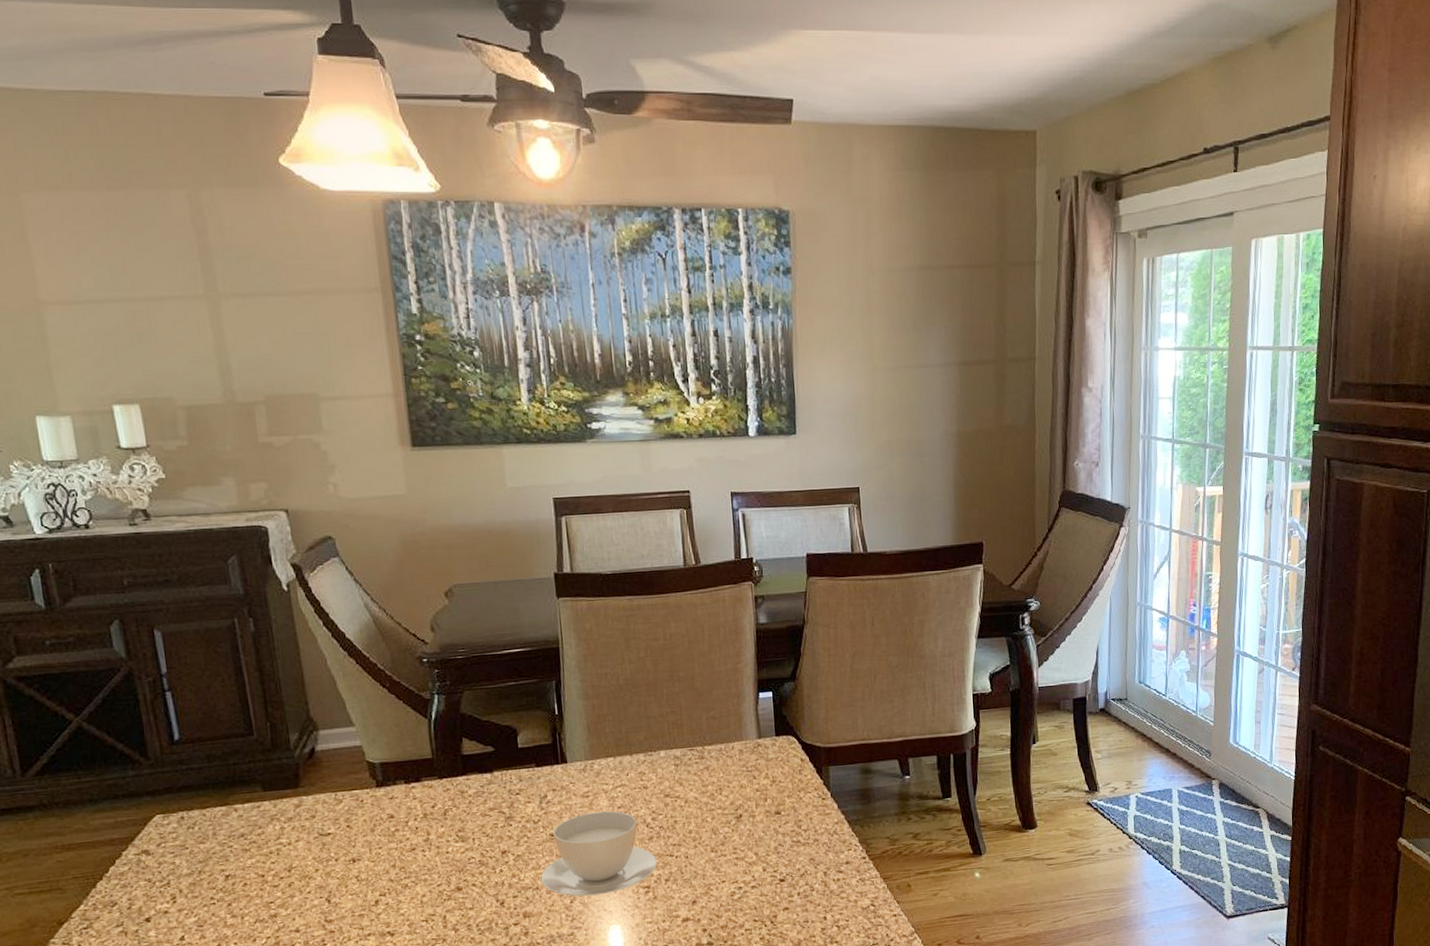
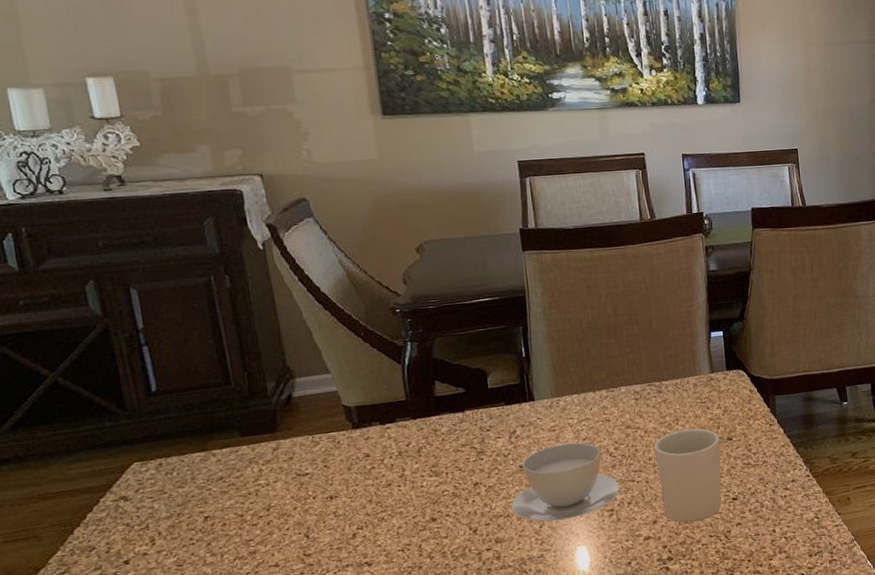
mug: none [695,800,768,905] -> present [654,429,722,523]

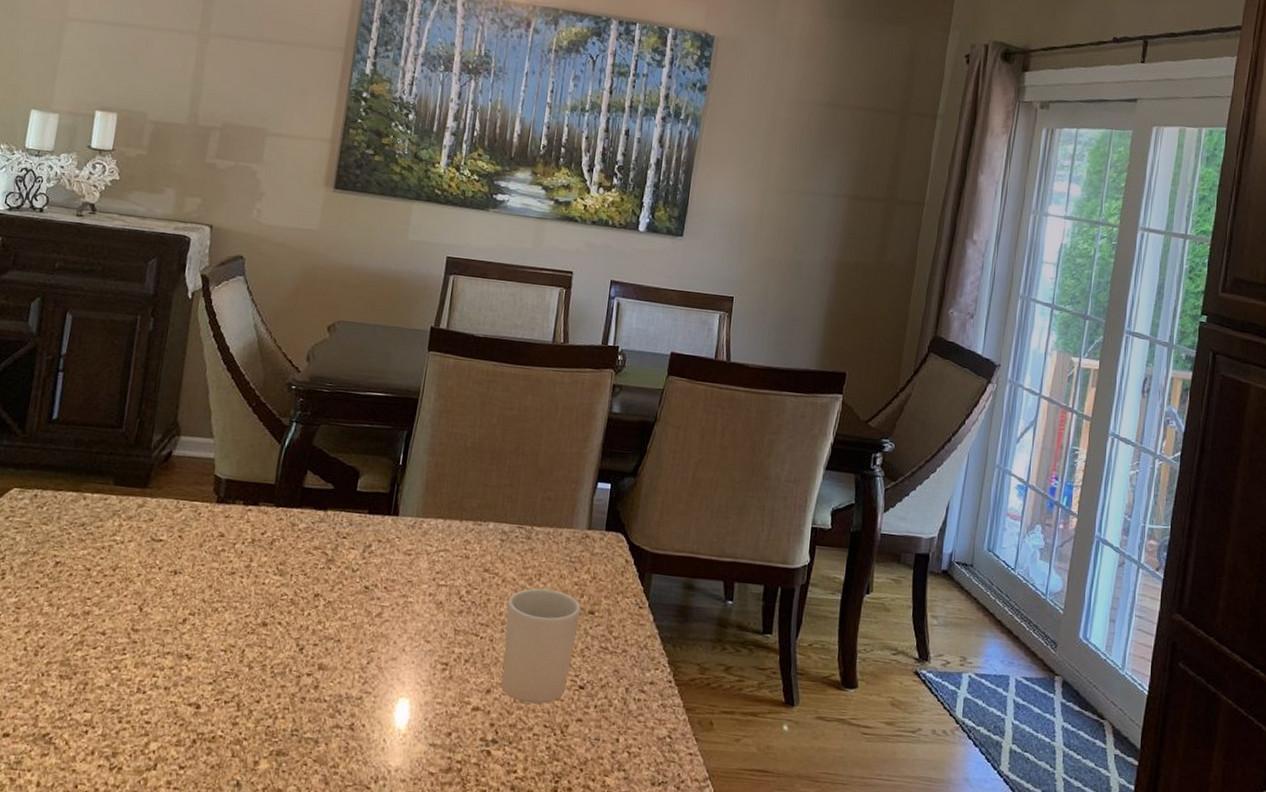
teacup: present [511,443,620,522] -> none [344,572,462,663]

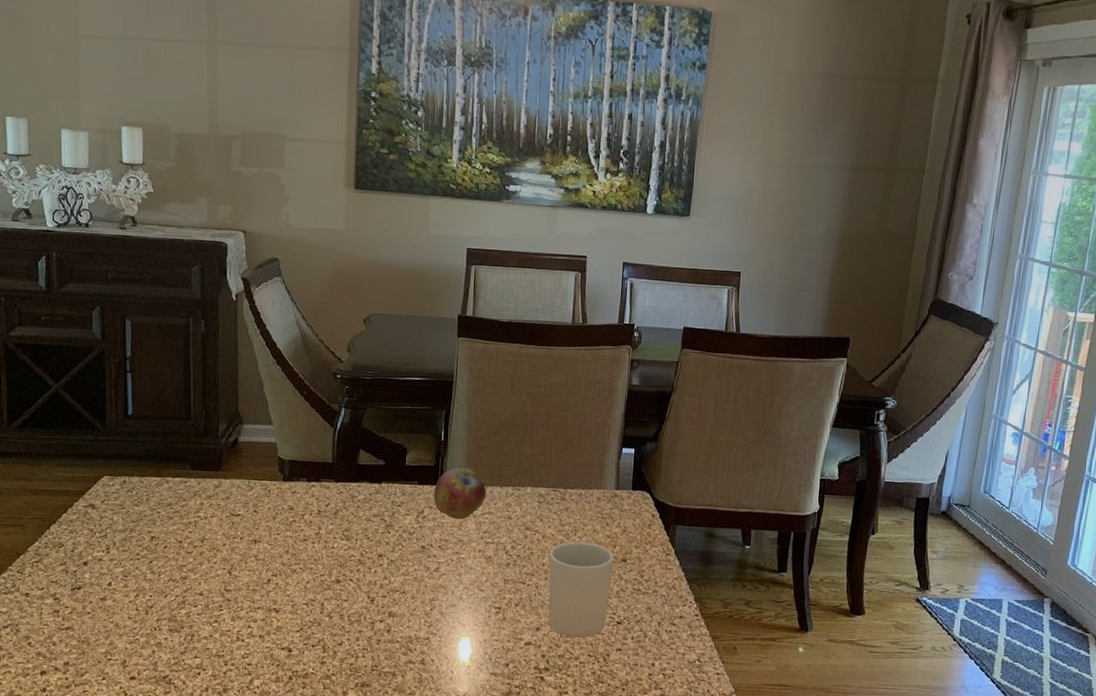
fruit: none [384,496,445,557] -> present [433,467,487,519]

